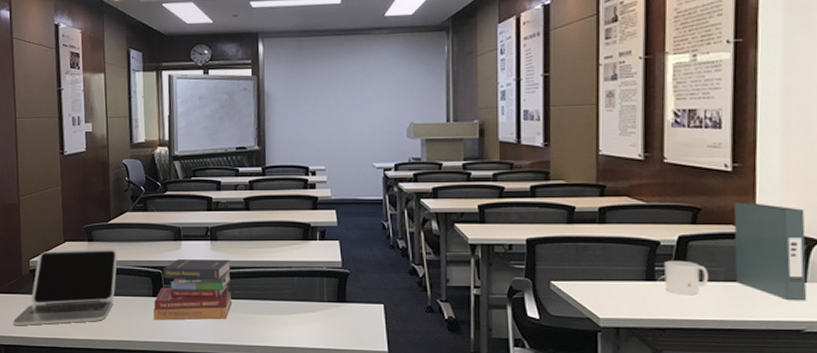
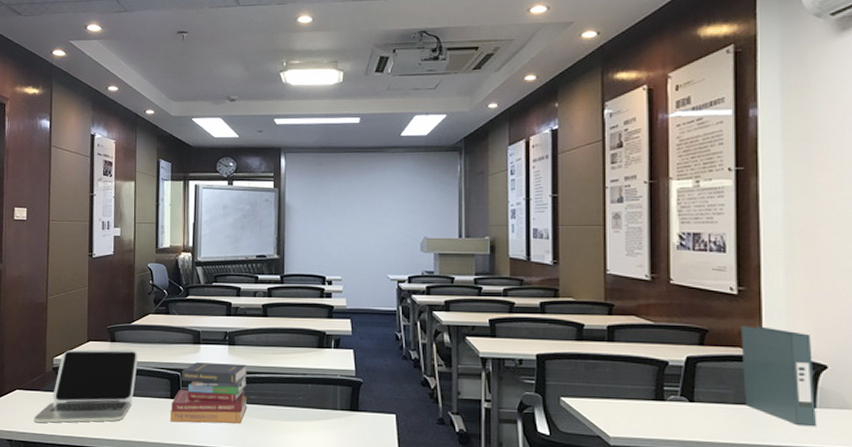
mug: present [663,260,709,296] -> none [672,381,718,417]

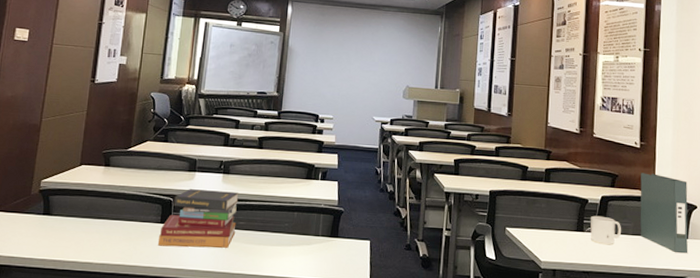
laptop: present [34,349,139,423] -> none [12,172,132,246]
mug: none [672,381,718,417] -> present [590,215,622,245]

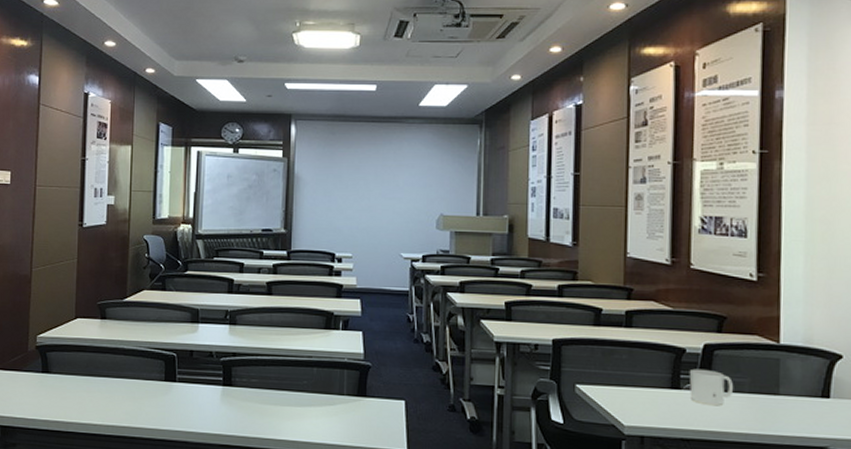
books: present [158,189,239,248] -> none [164,342,249,409]
binder: present [640,173,688,254] -> none [759,313,831,418]

